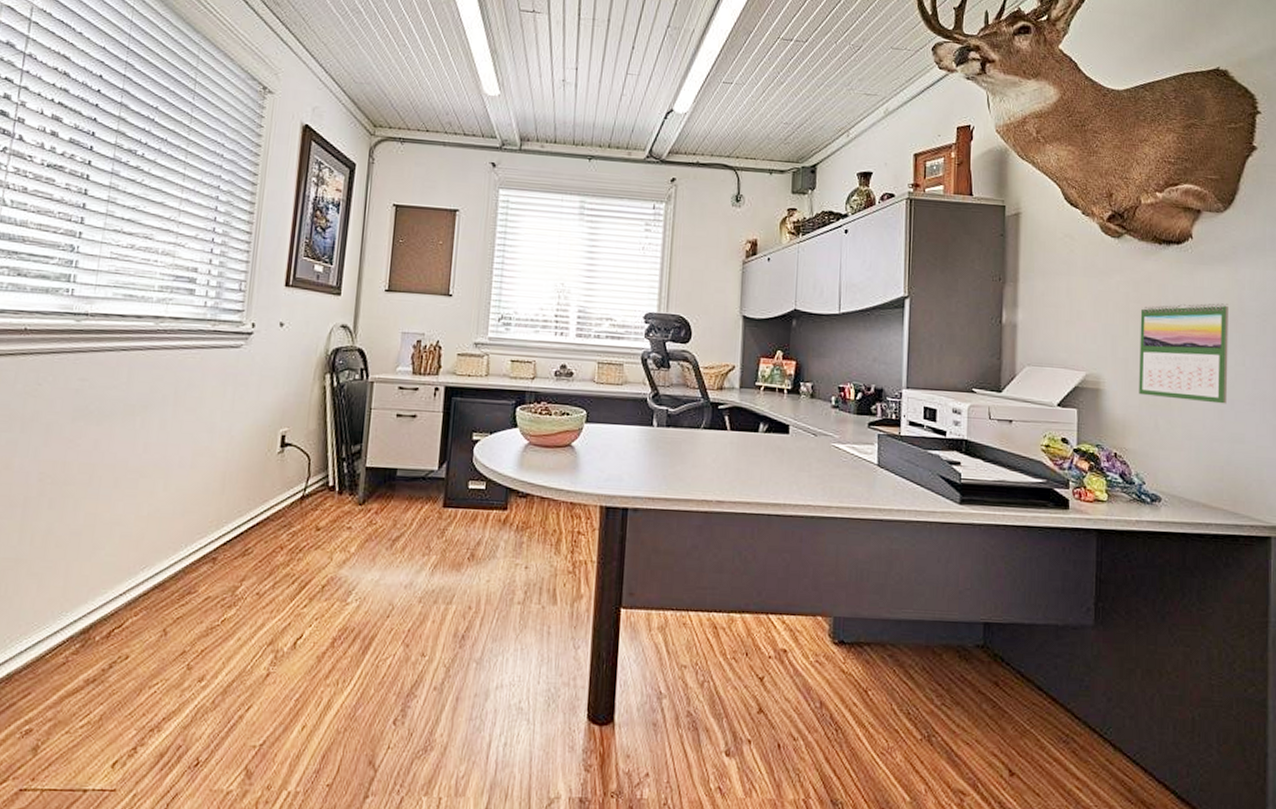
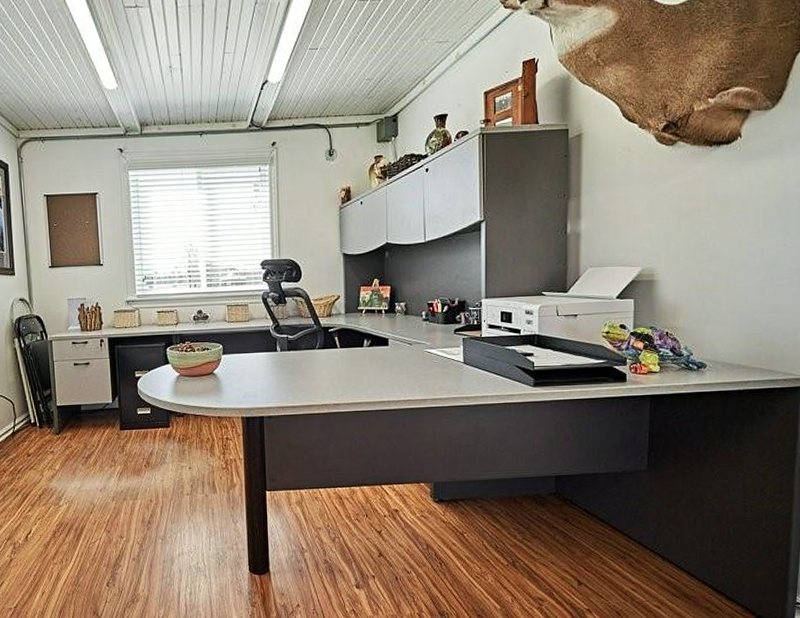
calendar: present [1139,303,1228,404] -> none [689,193,773,282]

